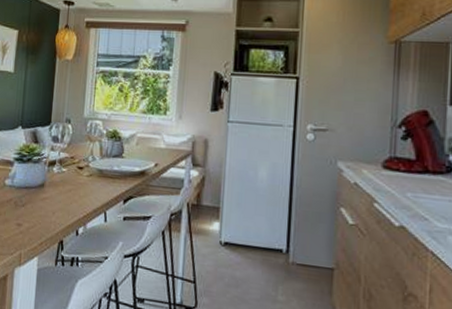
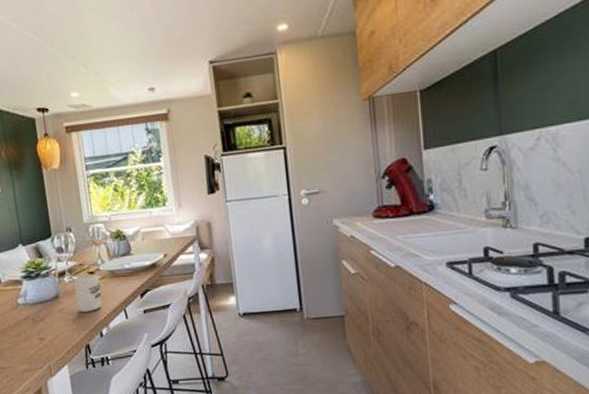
cup: none [60,168,87,207] -> present [74,274,103,312]

